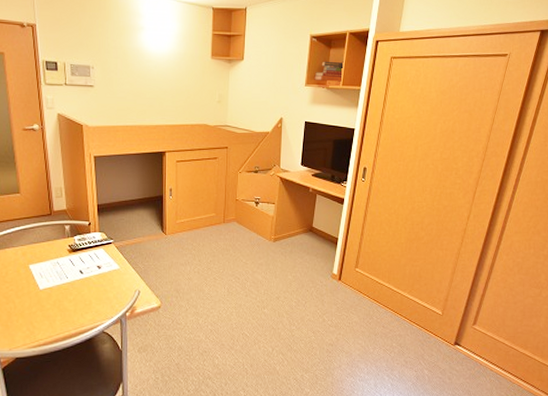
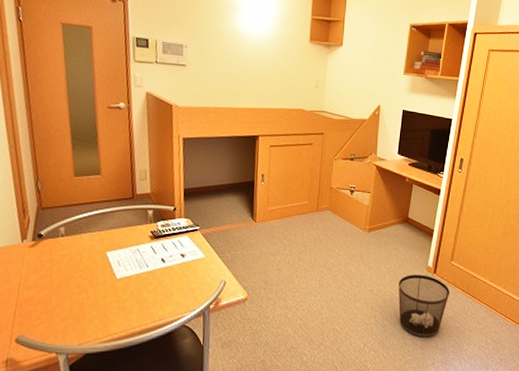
waste bin: none [304,282,355,342] -> present [398,274,450,338]

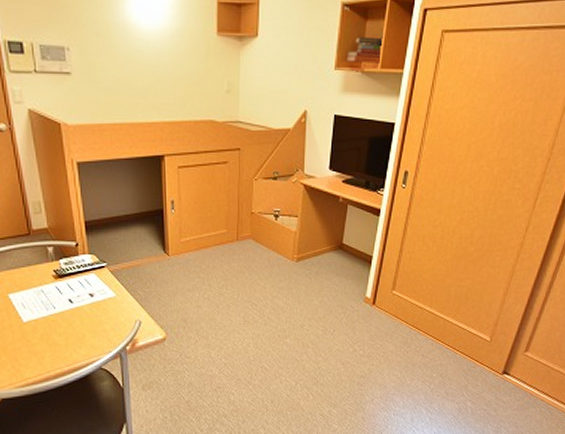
waste bin: present [398,274,450,338] -> none [332,306,391,374]

